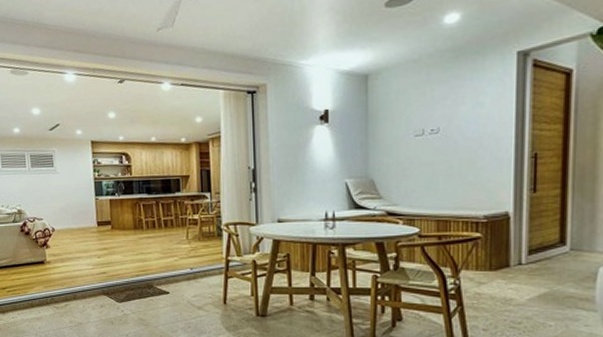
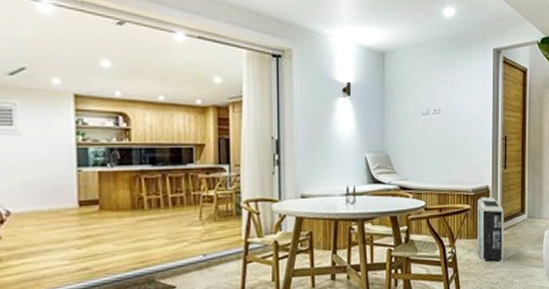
air purifier: none [491,224,532,300] -> present [477,196,504,263]

